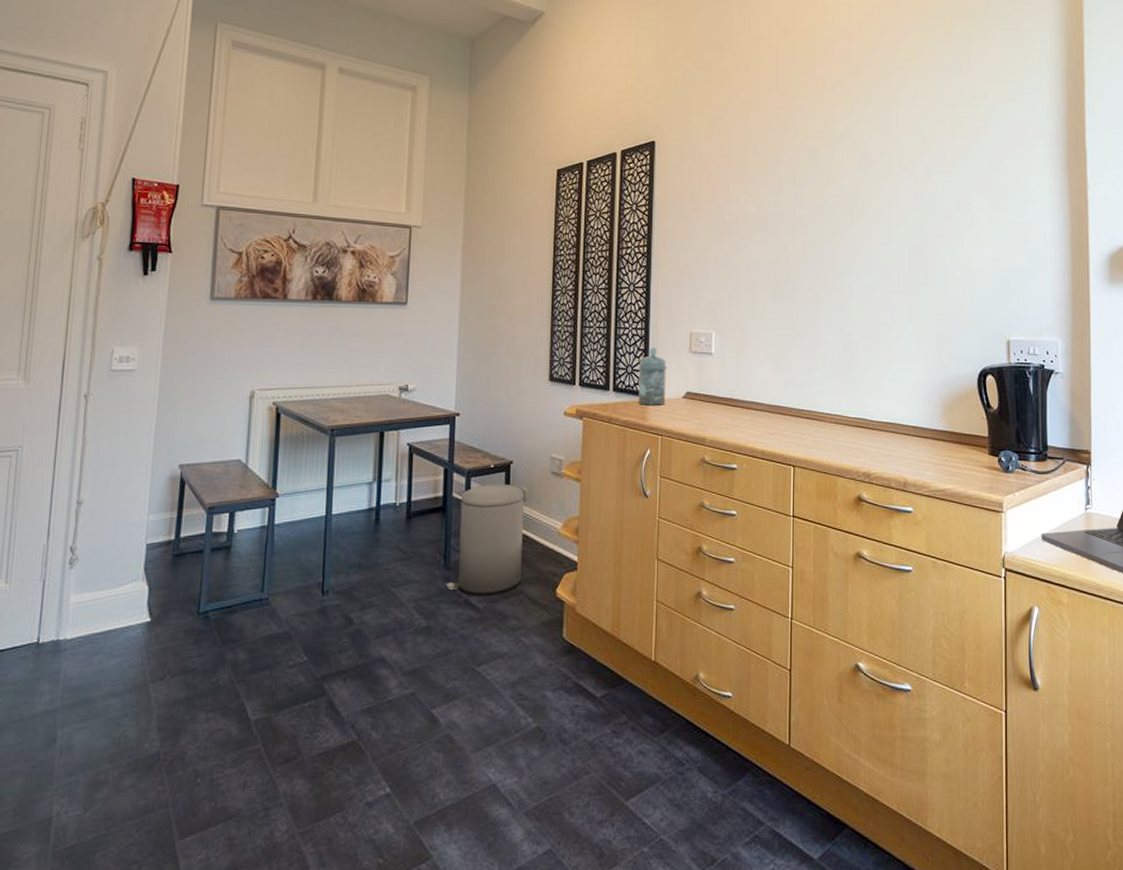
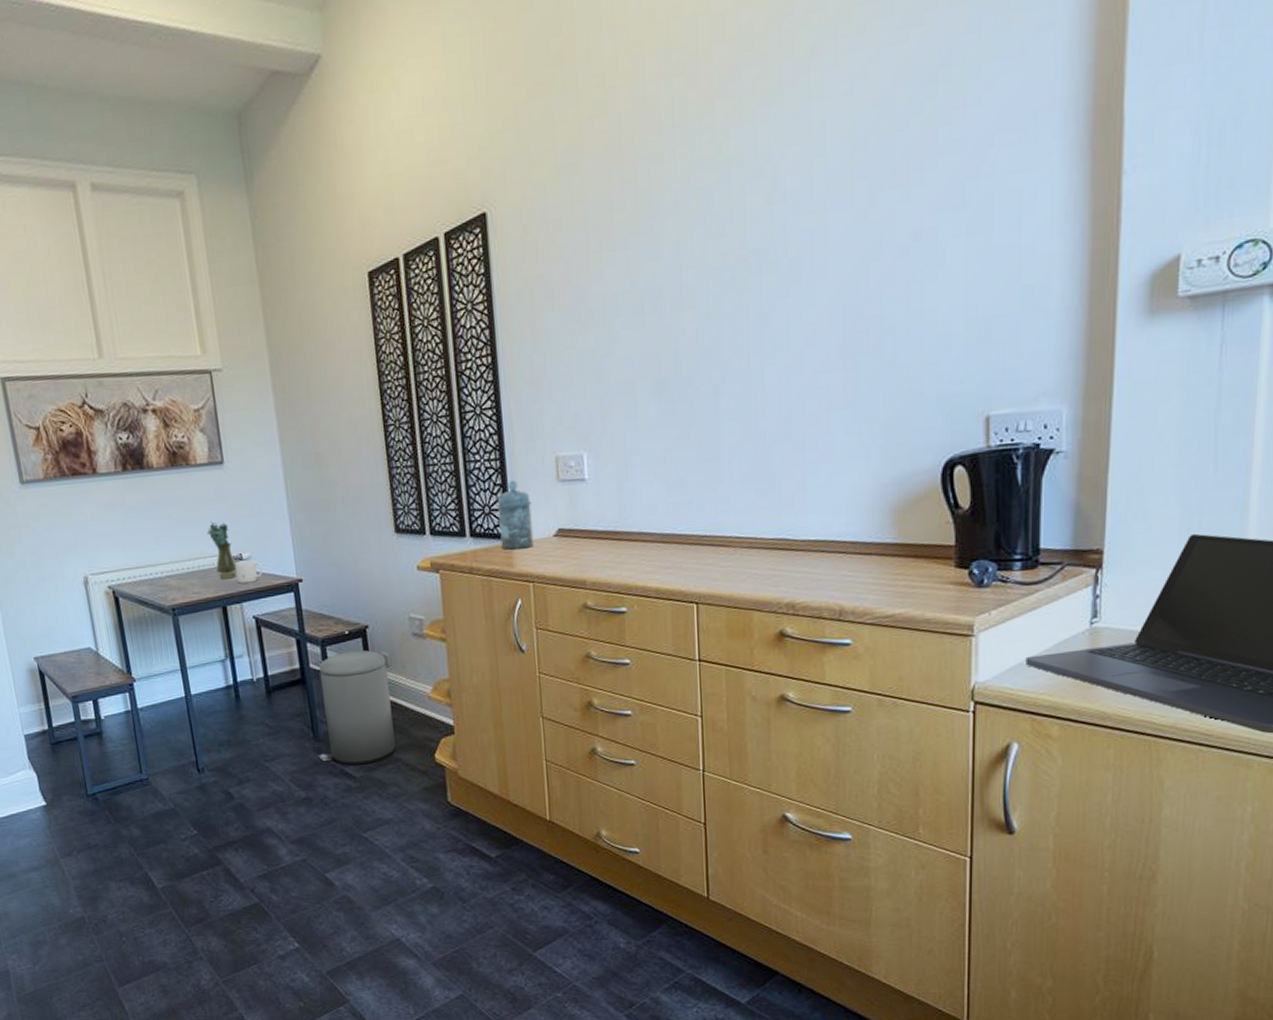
vase: none [379,353,401,408] -> present [207,522,237,581]
mug: none [398,391,425,412] -> present [234,559,263,584]

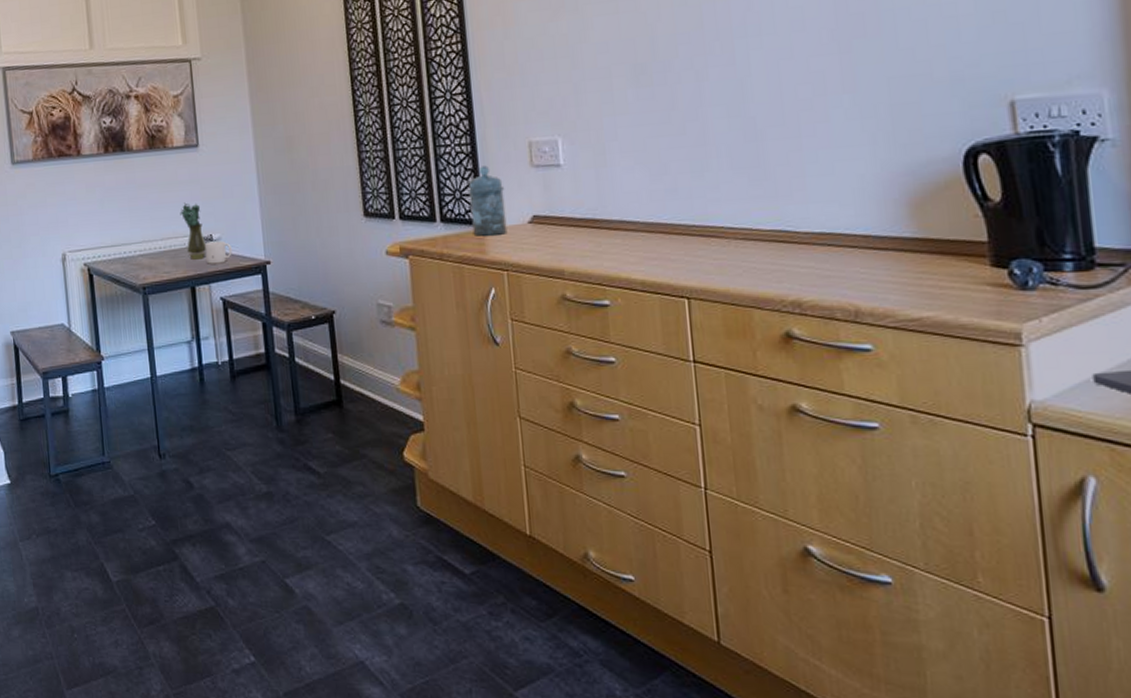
pedal bin: present [318,650,396,766] -> none [281,336,362,460]

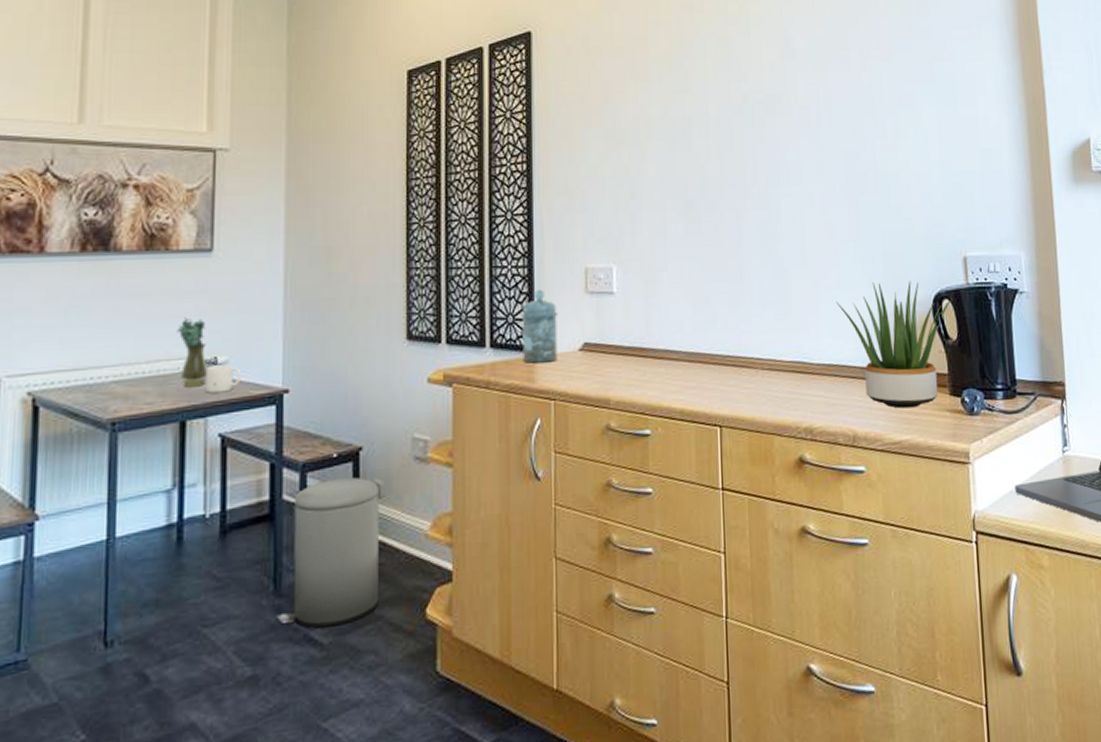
pedal bin: none [281,336,362,460] -> present [276,477,386,629]
potted plant: none [827,134,993,282] -> present [836,281,952,409]

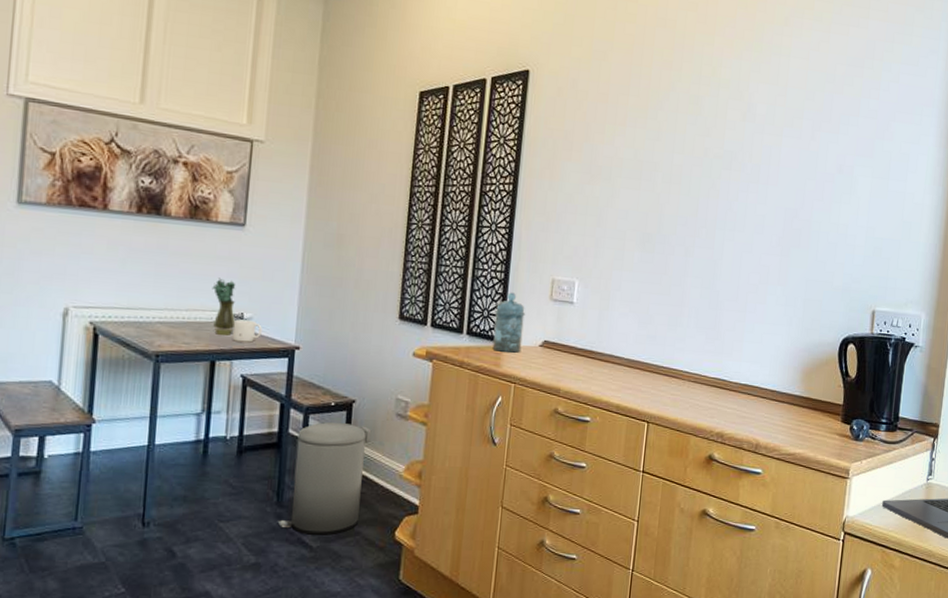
potted plant: present [836,281,952,409] -> none [758,322,857,428]

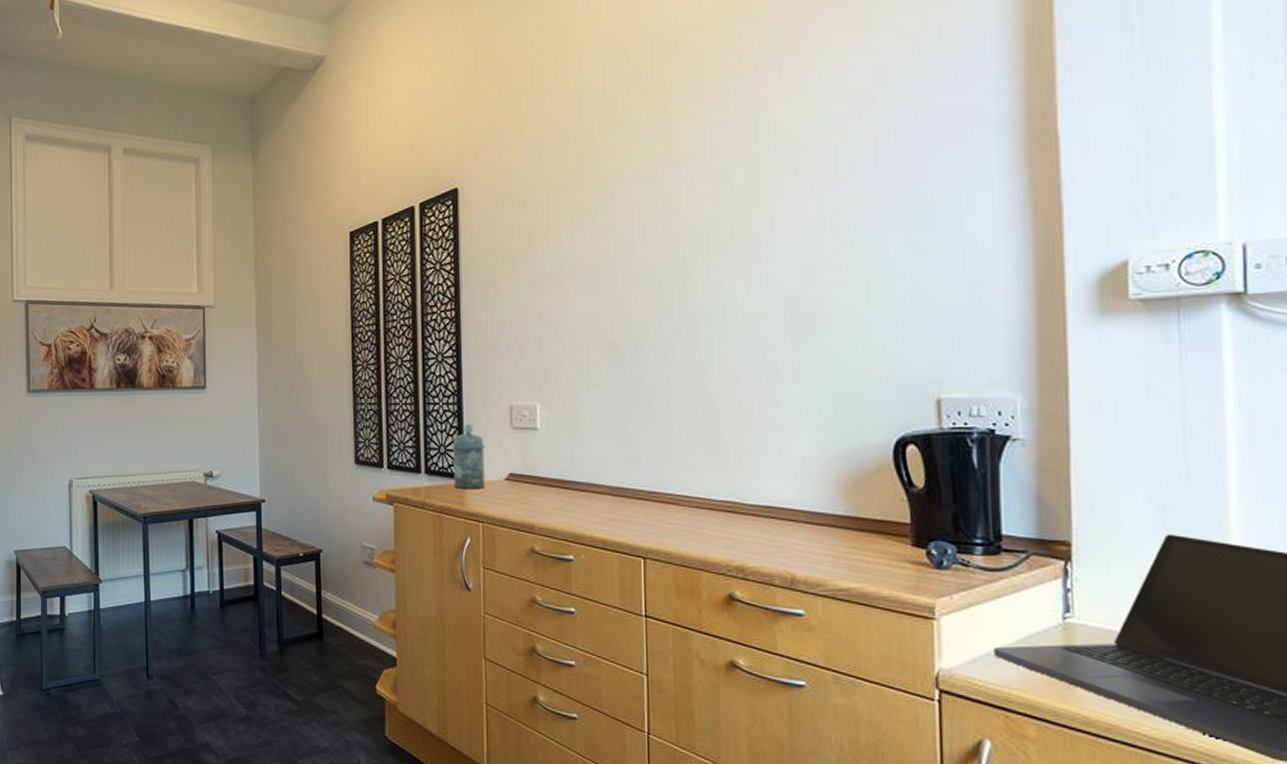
vase: present [212,278,236,337] -> none [184,439,206,495]
mug: present [232,319,262,343] -> none [204,478,230,499]
pedal bin: present [277,422,372,535] -> none [262,572,342,689]

